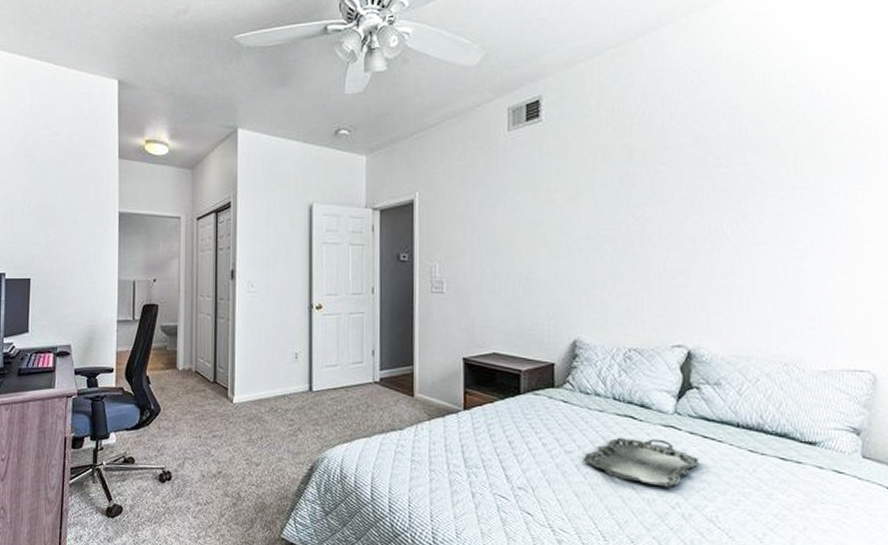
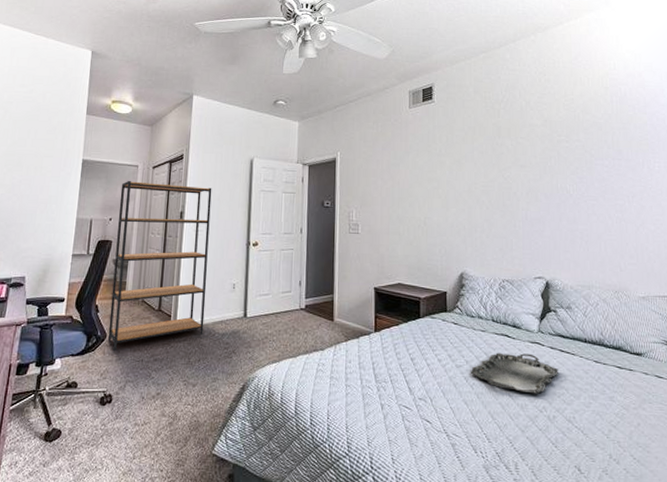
bookshelf: none [162,234,266,426] -> present [107,180,212,351]

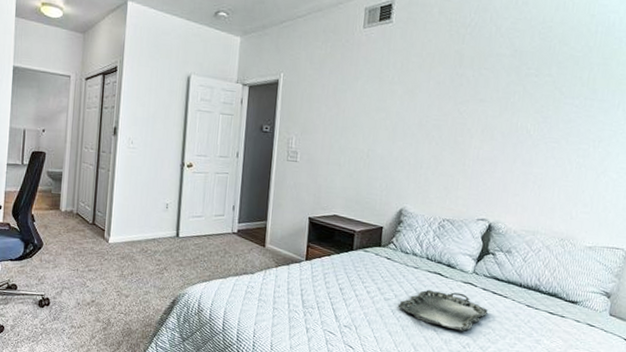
bookshelf: present [107,180,212,351] -> none [44,91,147,259]

